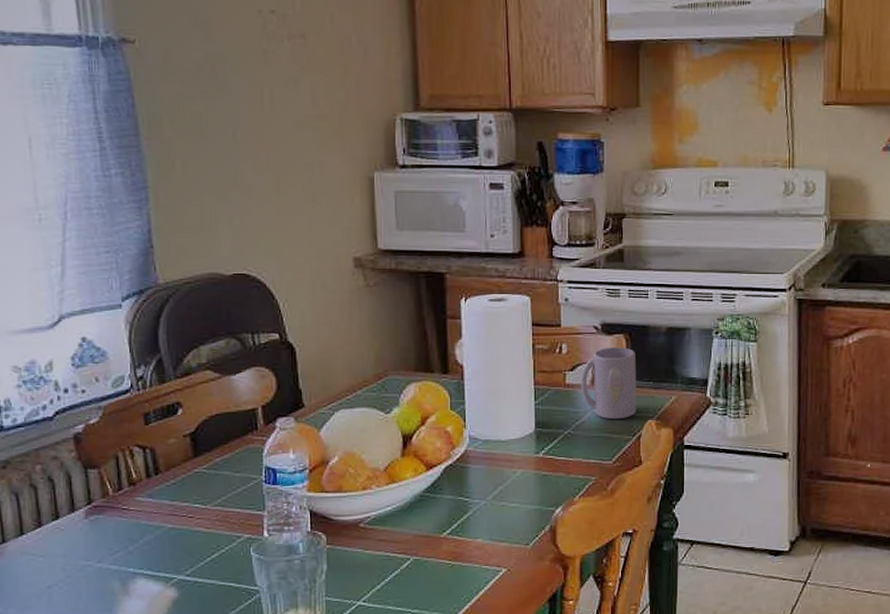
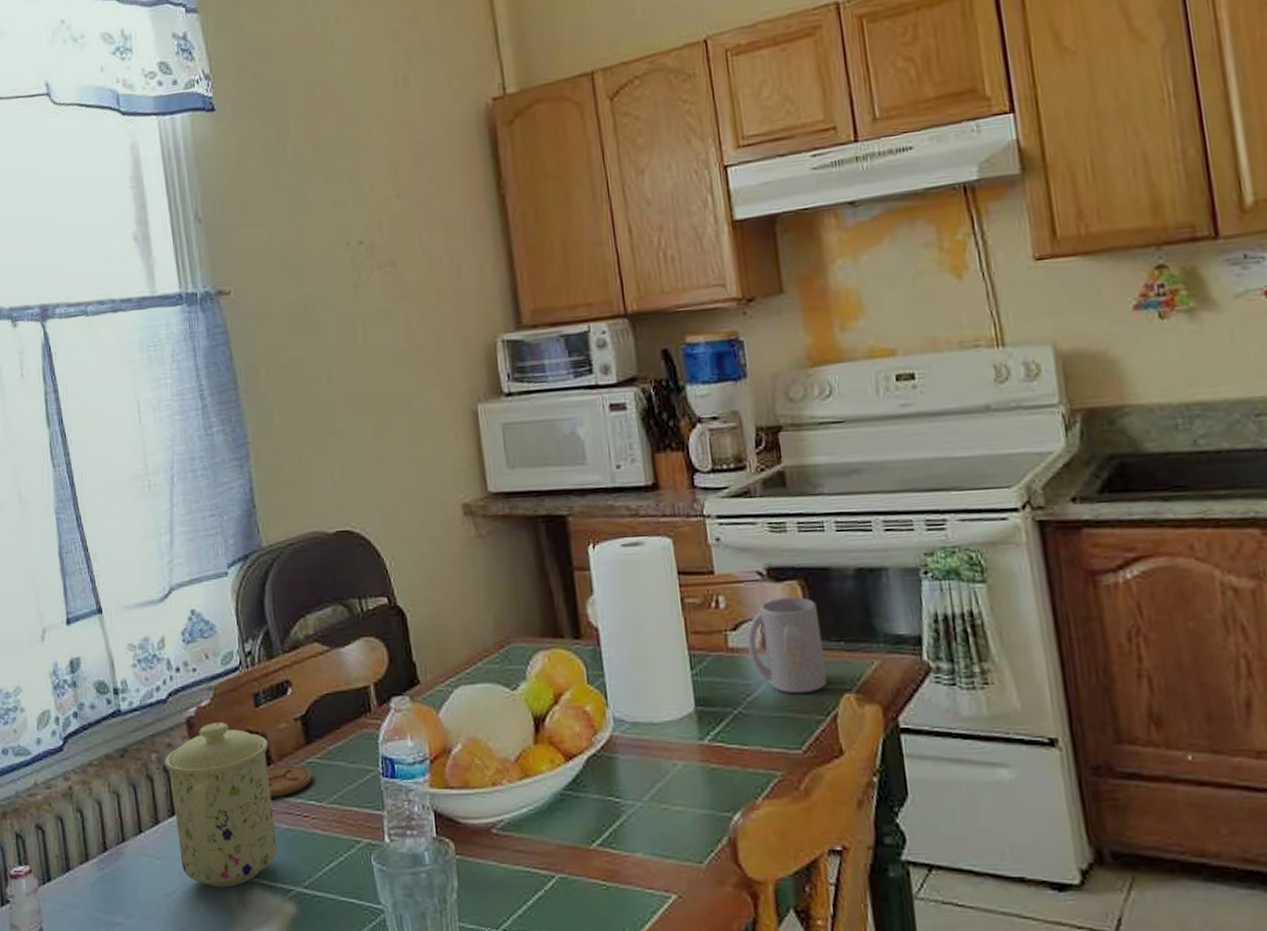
mug: none [50,438,162,579] -> present [164,722,278,887]
coaster: none [154,475,200,502] -> present [266,765,313,798]

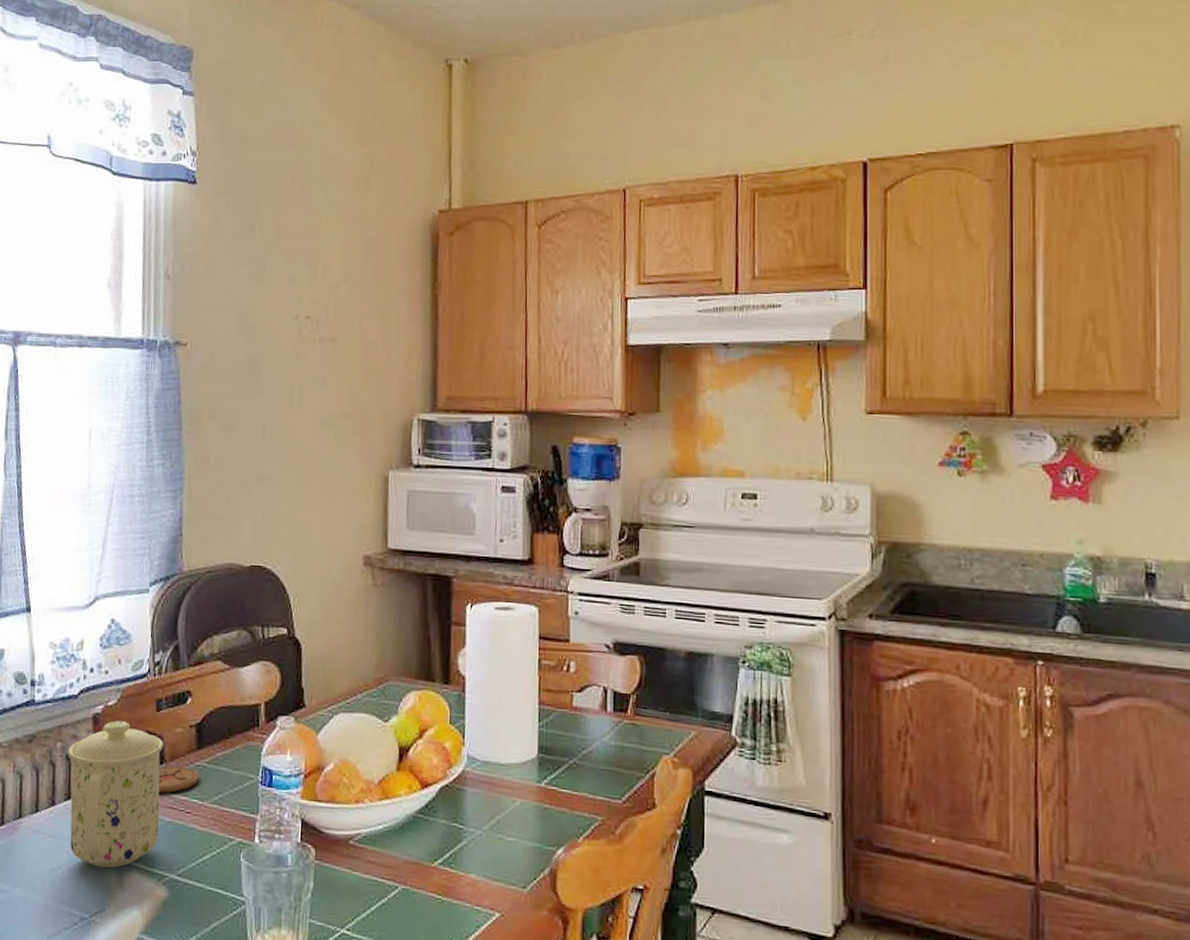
mug: present [747,597,828,694] -> none [590,669,652,753]

